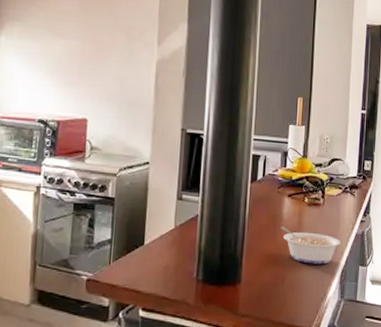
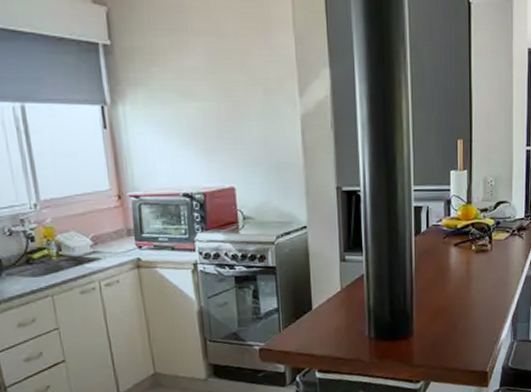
legume: present [280,226,340,264] -> none [449,276,511,310]

